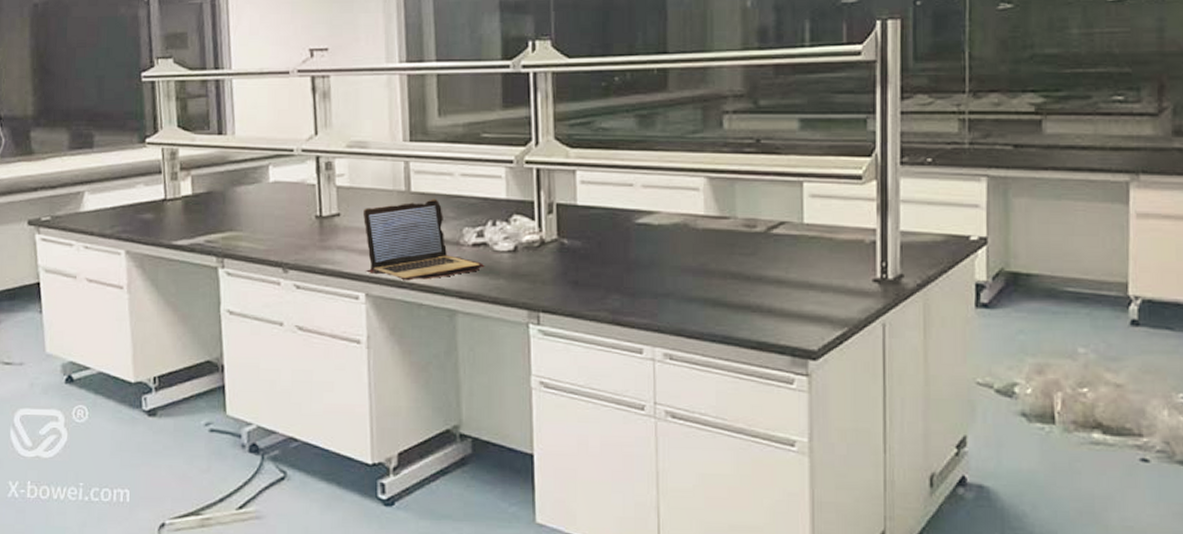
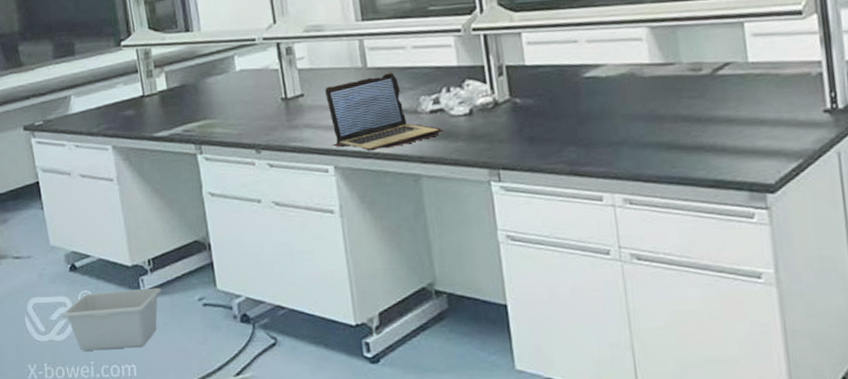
storage bin: none [52,408,165,472] -> present [62,287,161,351]

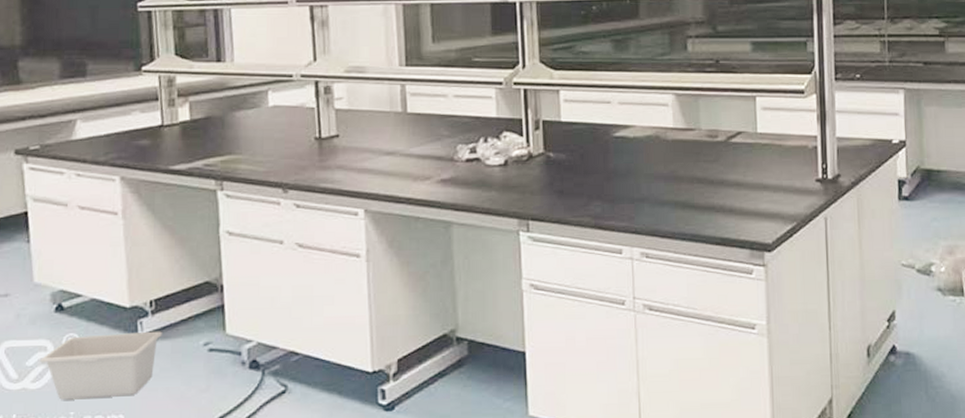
laptop: present [324,72,444,151] -> none [361,119,478,196]

